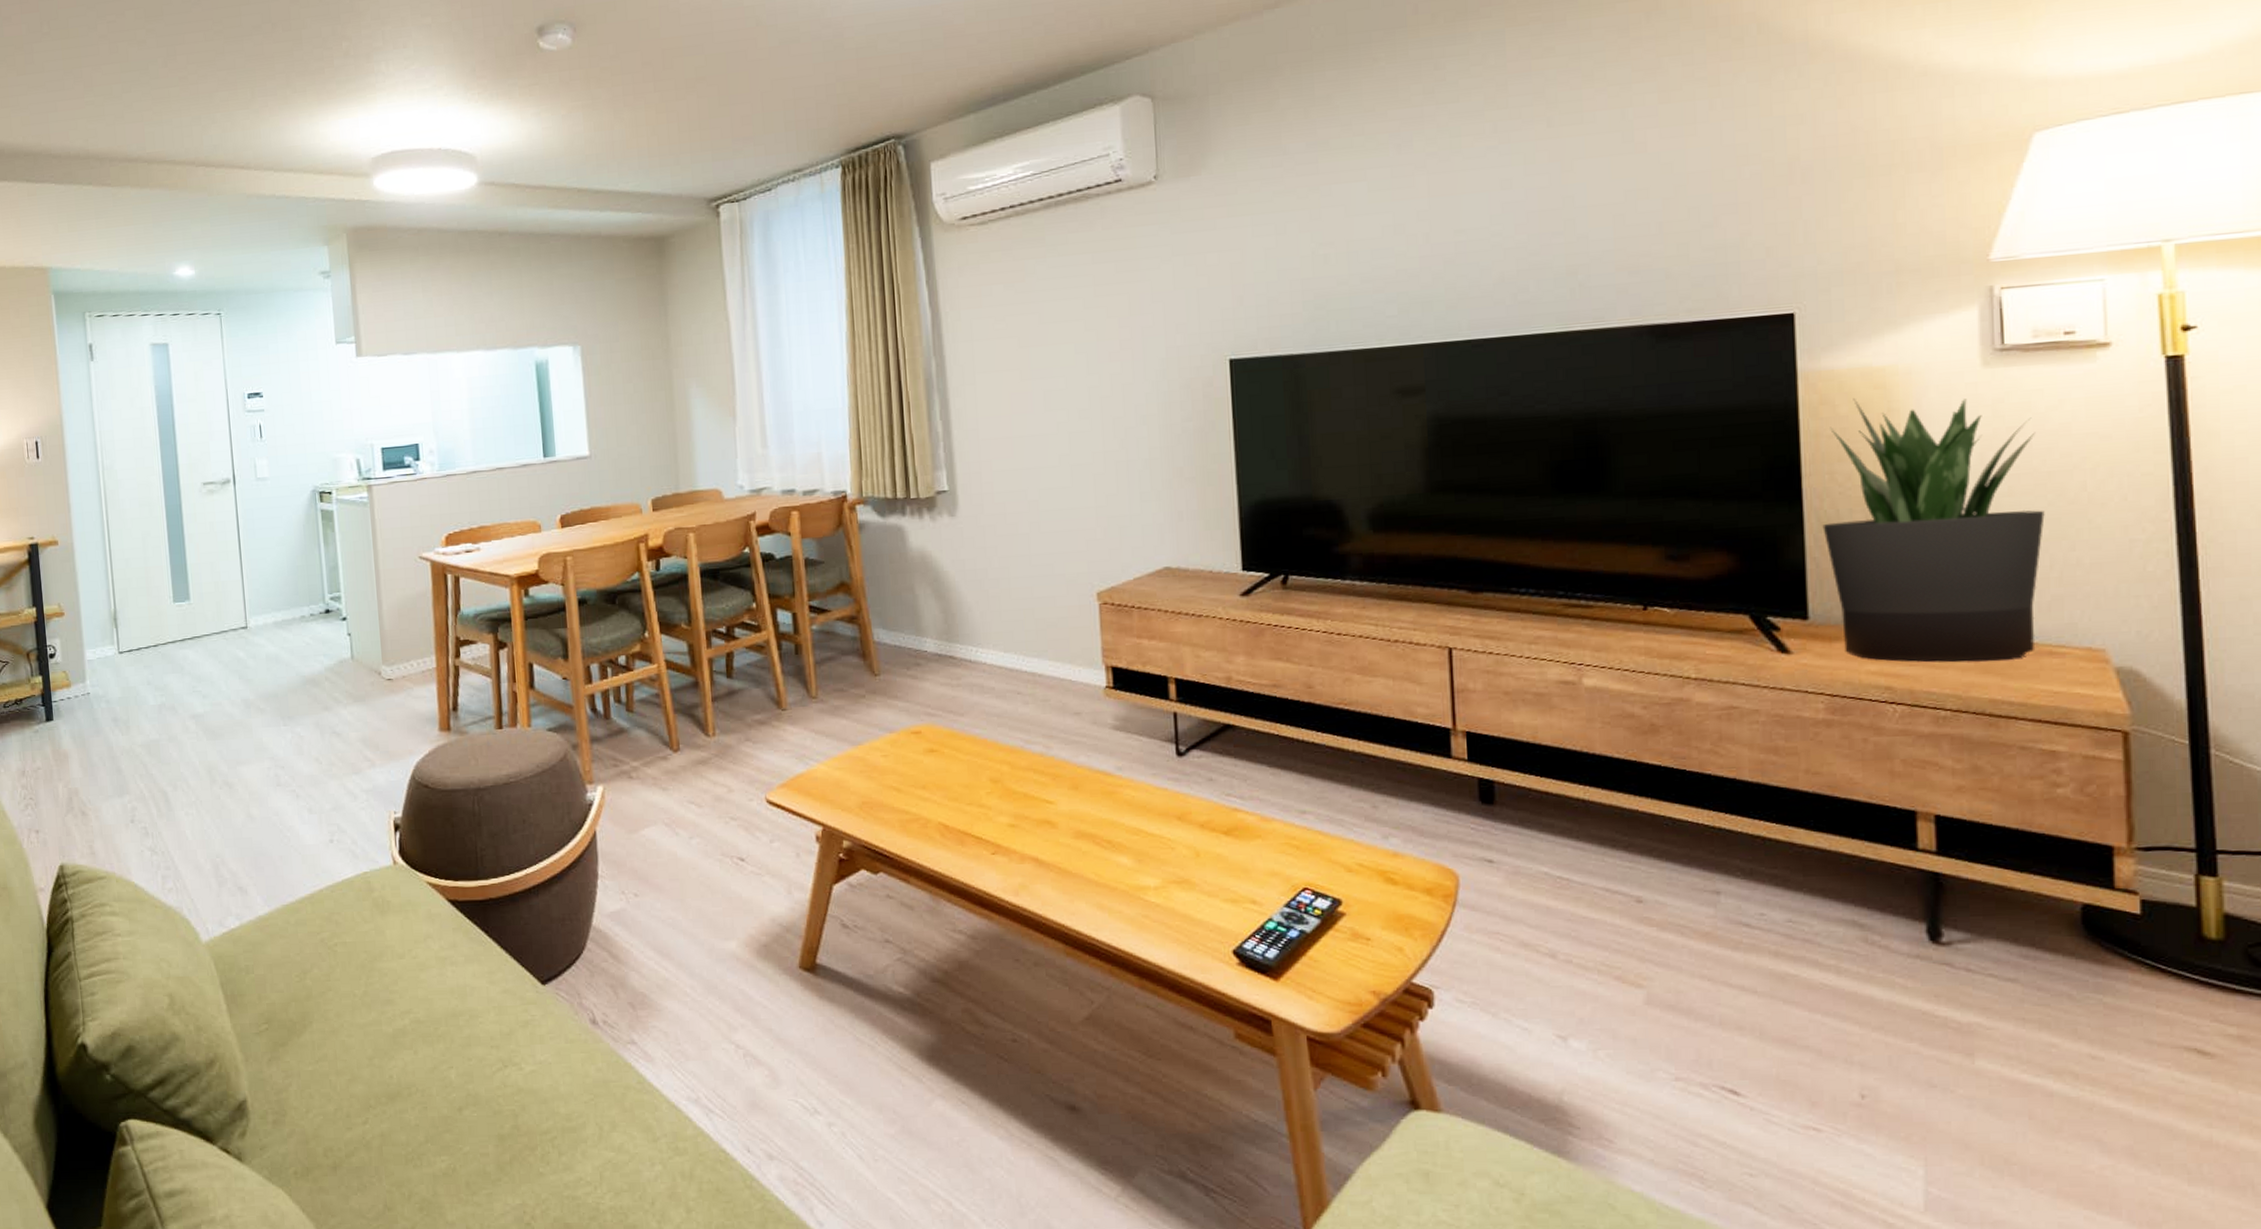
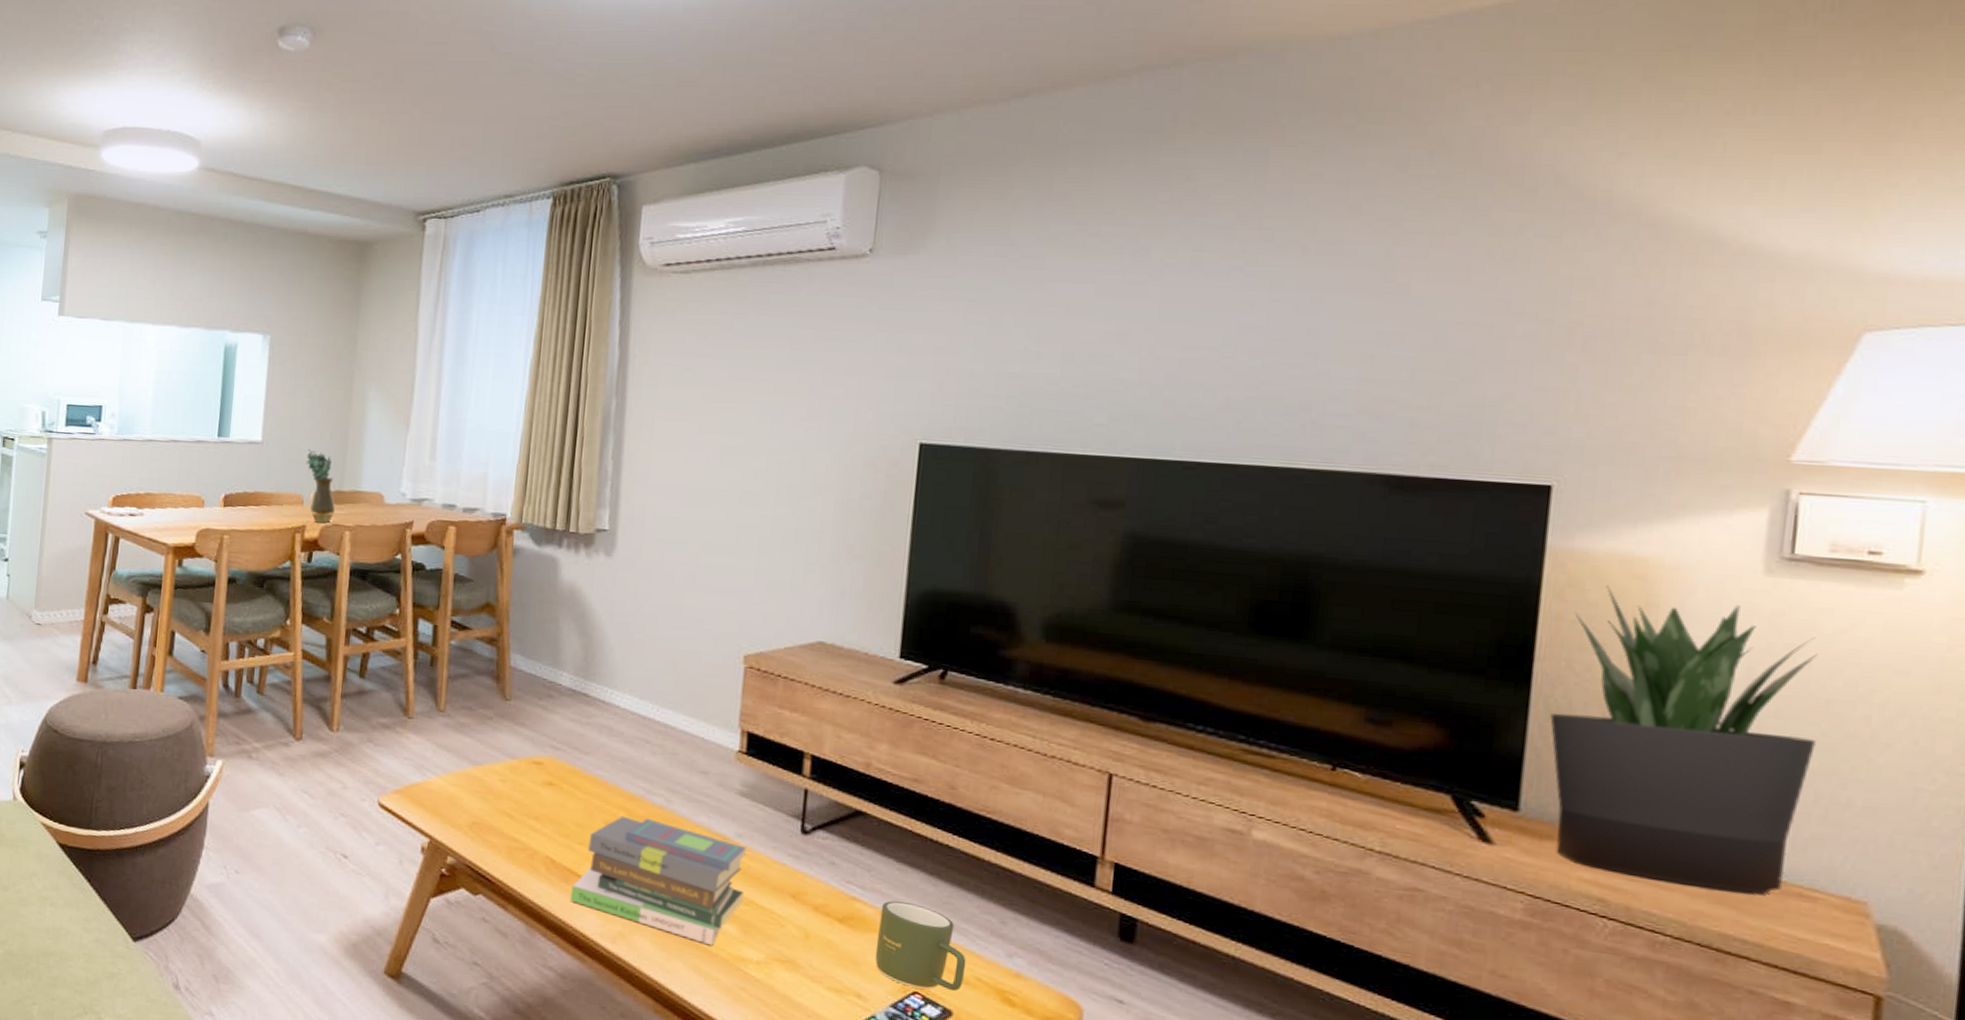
vase: none [637,455,675,529] -> present [306,448,335,523]
books: none [968,768,1133,881] -> present [569,816,747,946]
mug: none [1261,804,1348,885] -> present [875,900,967,991]

